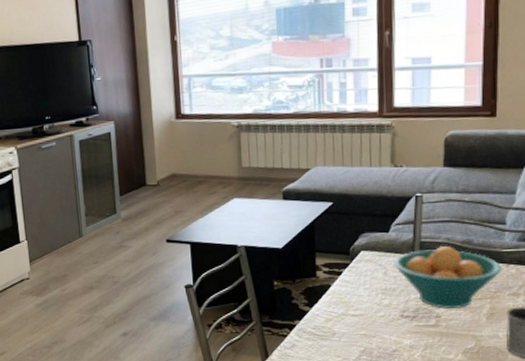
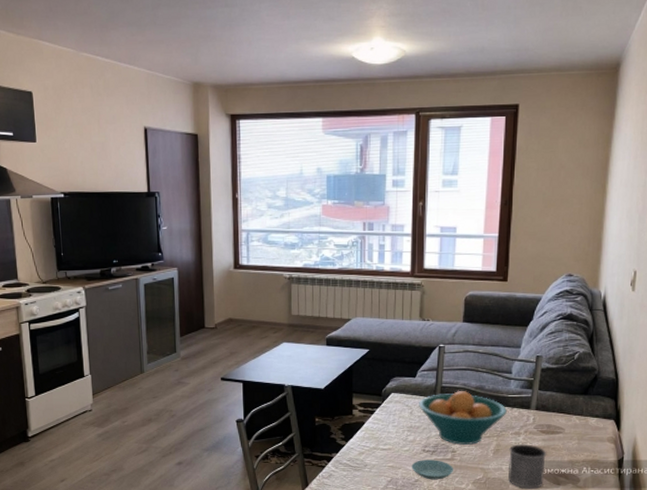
saucer: none [388,326,440,350] -> present [411,460,454,480]

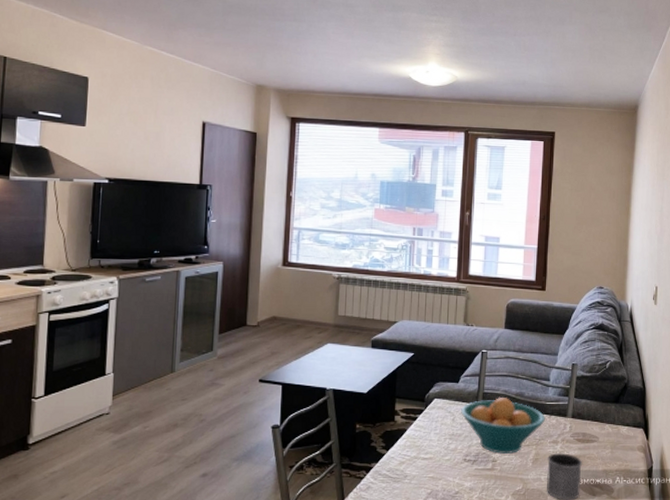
saucer: present [411,460,454,480] -> none [452,470,495,492]

